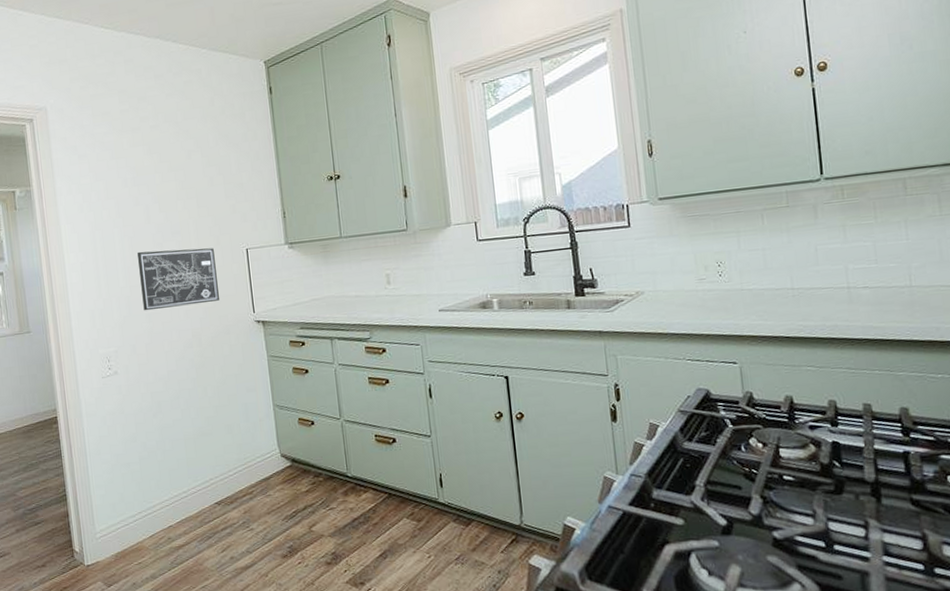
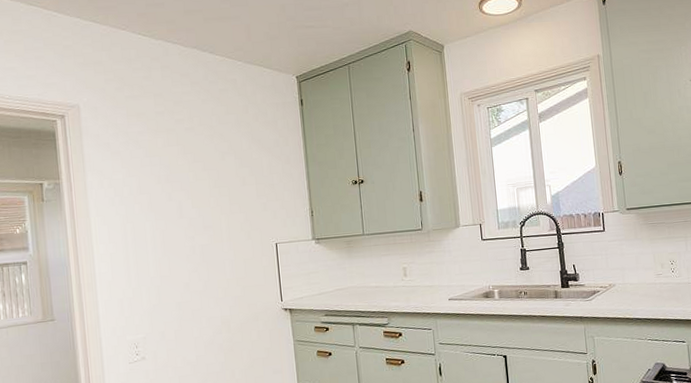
wall art: present [137,248,220,311] -> none [169,242,250,300]

